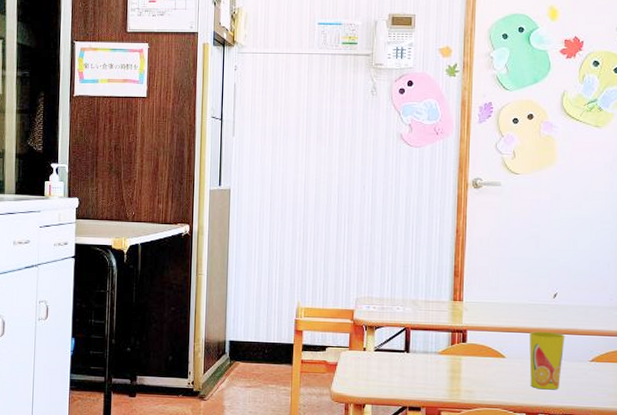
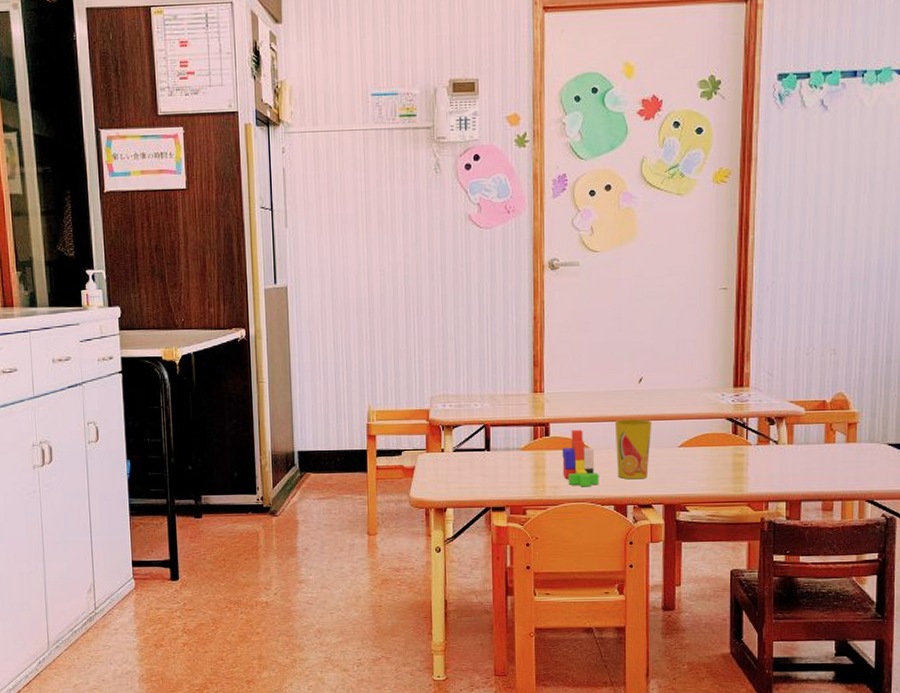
toy block: none [477,338,512,394] -> present [562,429,599,487]

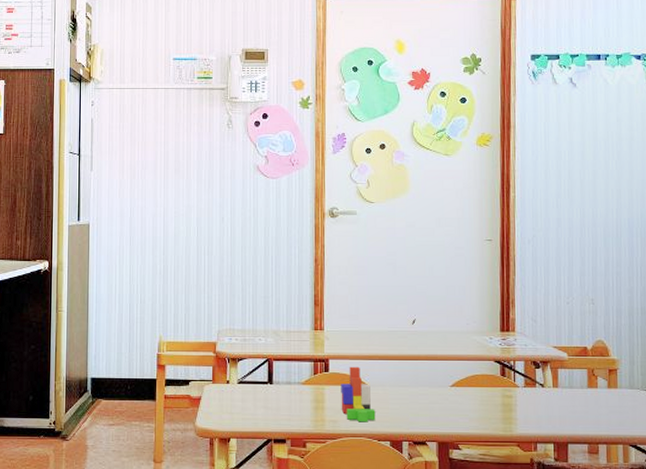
cup: present [614,418,652,480] -> none [390,358,425,417]

